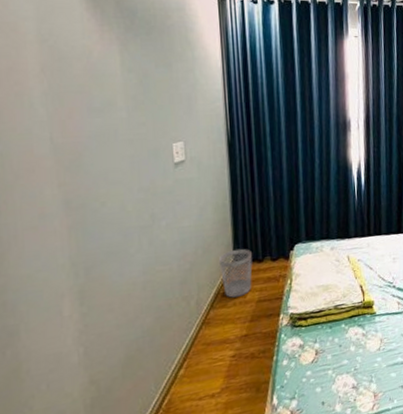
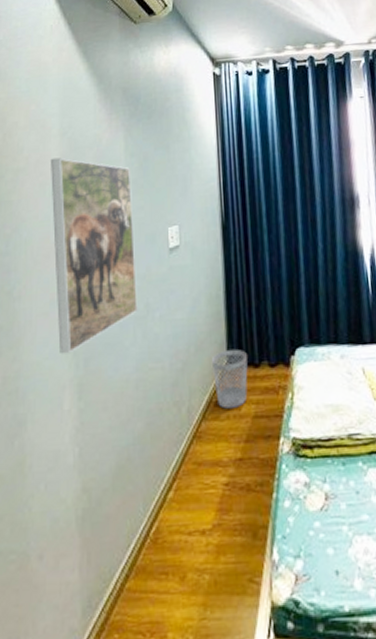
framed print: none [28,67,142,266] -> present [51,157,138,355]

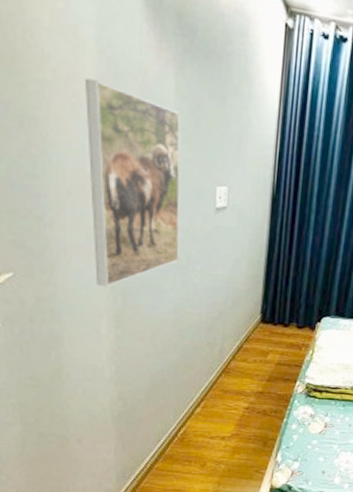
wastebasket: present [211,350,248,409] -> none [245,309,279,355]

